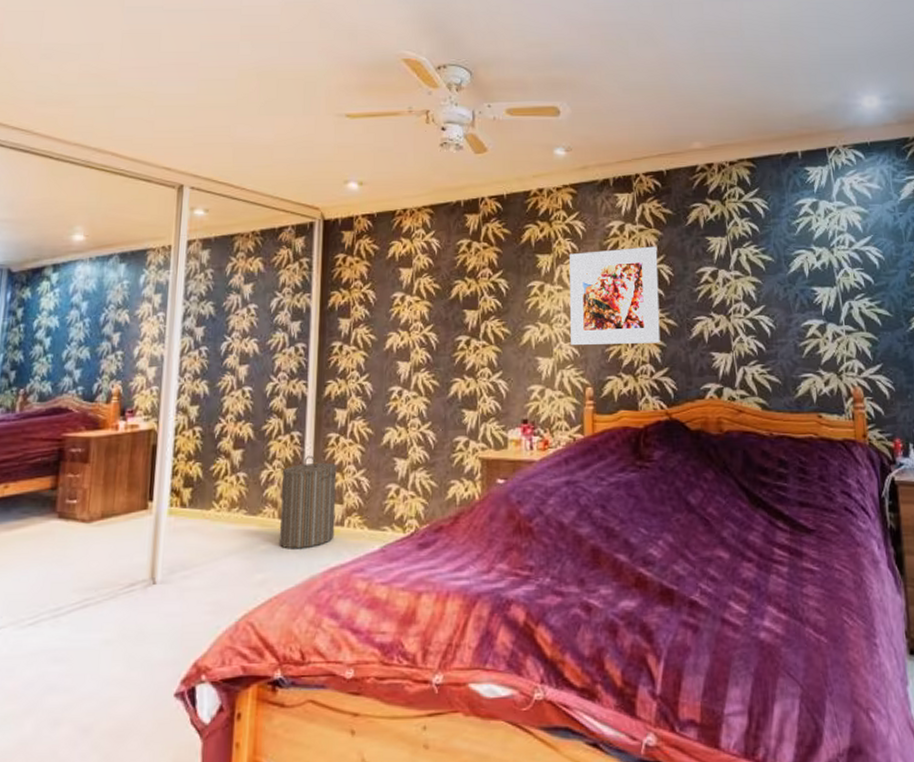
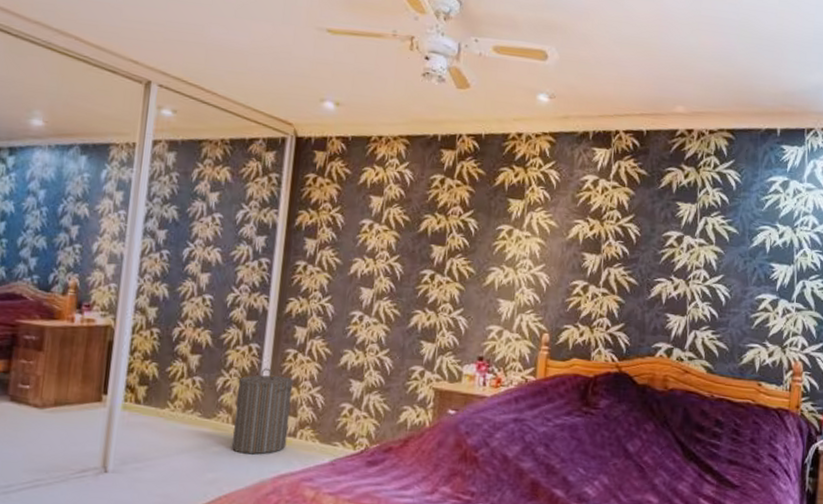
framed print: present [570,246,660,346] -> none [533,202,628,299]

